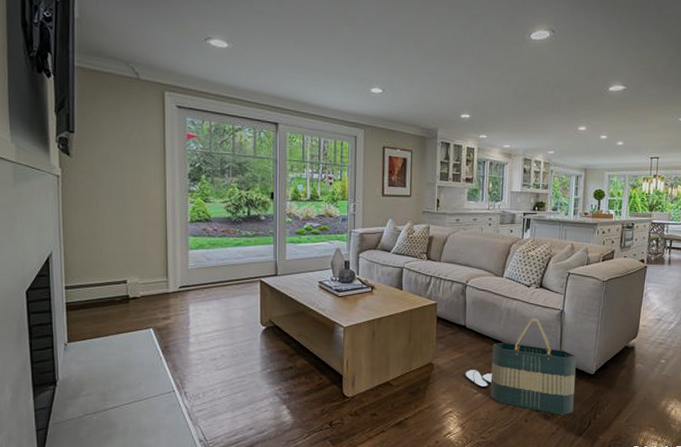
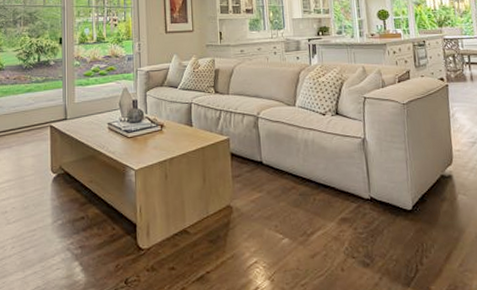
slippers: present [464,370,492,389] -> none [266,211,298,233]
tote bag: present [490,318,576,415] -> none [293,148,396,261]

